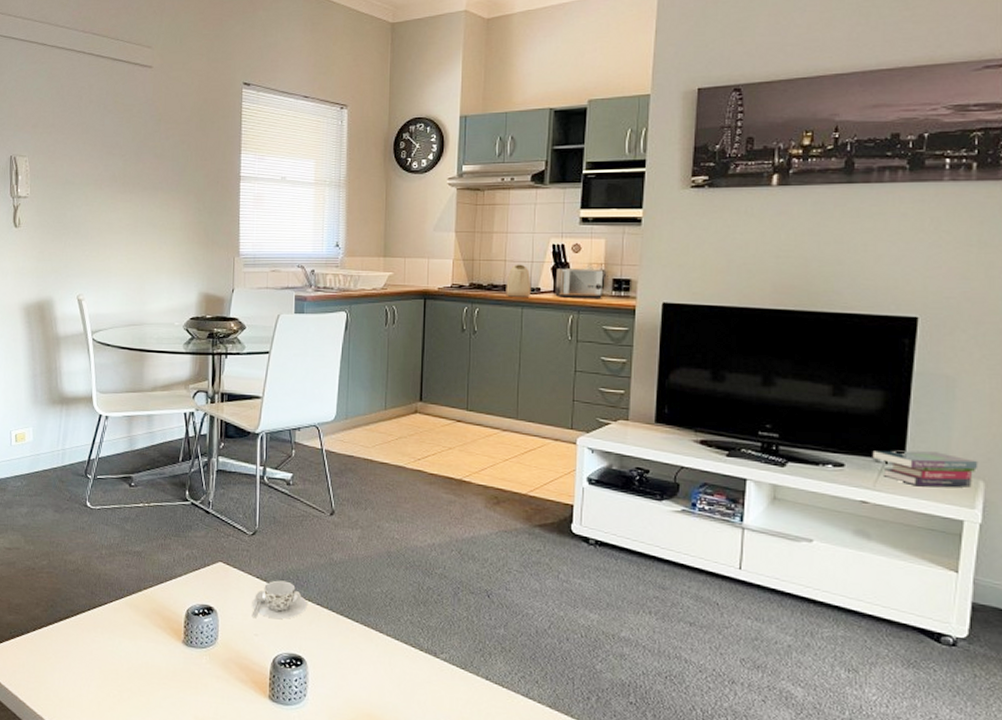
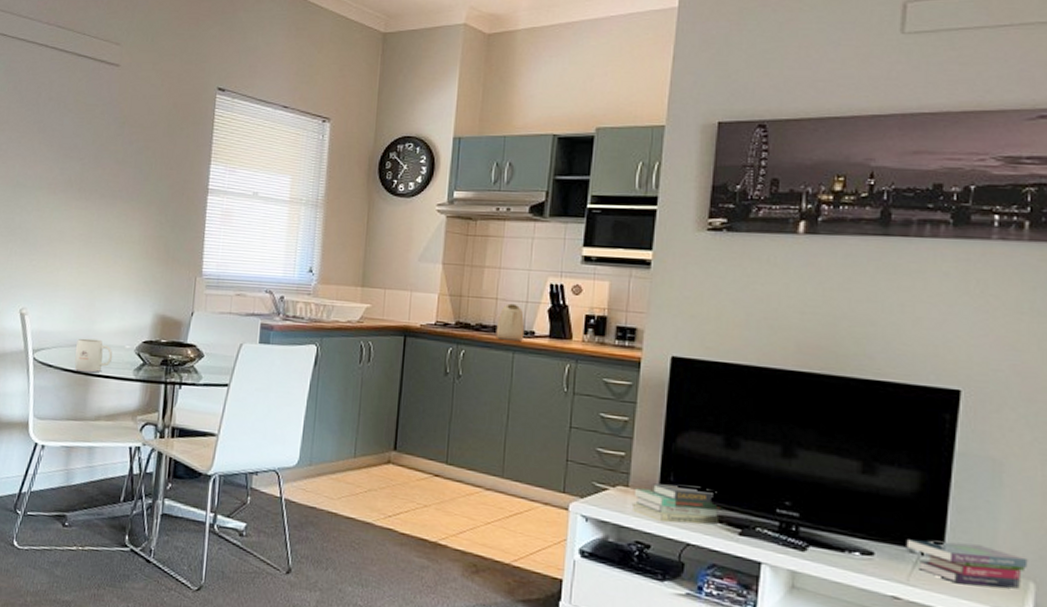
mug: none [129,318,164,349] -> present [74,338,113,373]
toaster: present [555,268,605,299] -> none [551,311,608,348]
books: none [631,415,712,450] -> present [631,483,724,525]

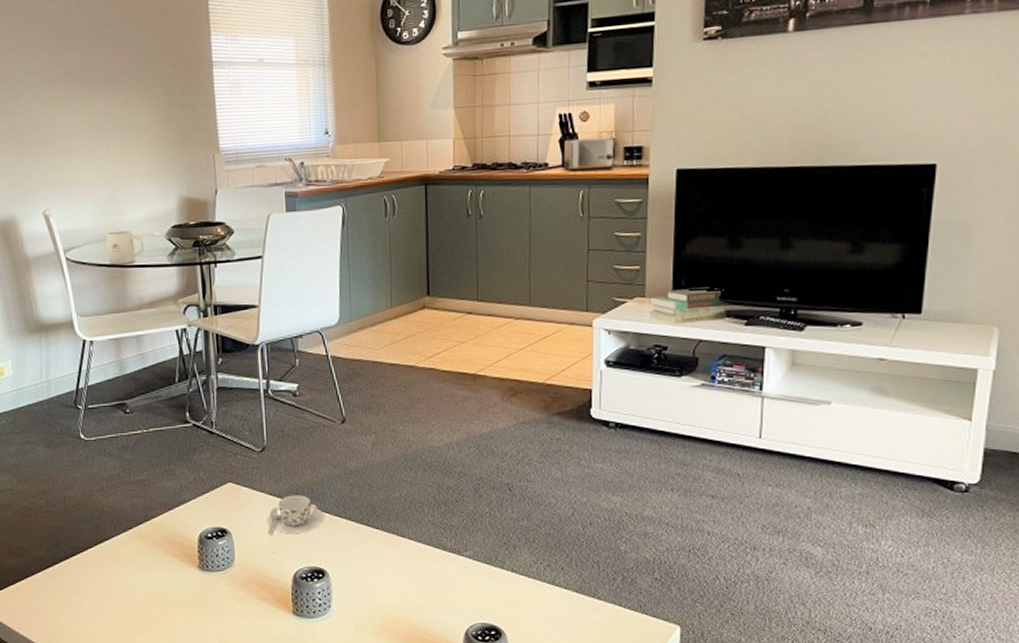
kettle: present [496,303,525,341] -> none [511,138,539,175]
toaster: none [551,311,608,348] -> present [563,137,616,173]
books: present [906,539,1028,589] -> none [890,302,993,339]

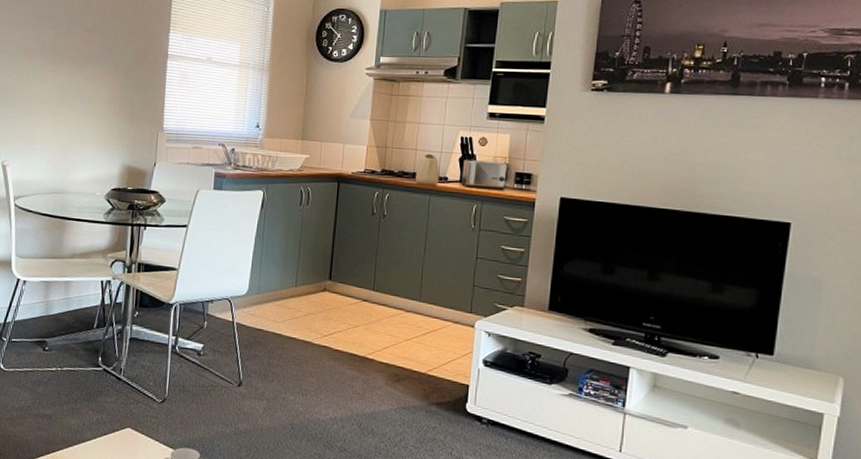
mug: present [105,230,145,265] -> none [51,186,86,217]
kettle: none [511,138,539,175] -> present [415,153,440,185]
books: present [648,287,731,325] -> none [526,304,601,337]

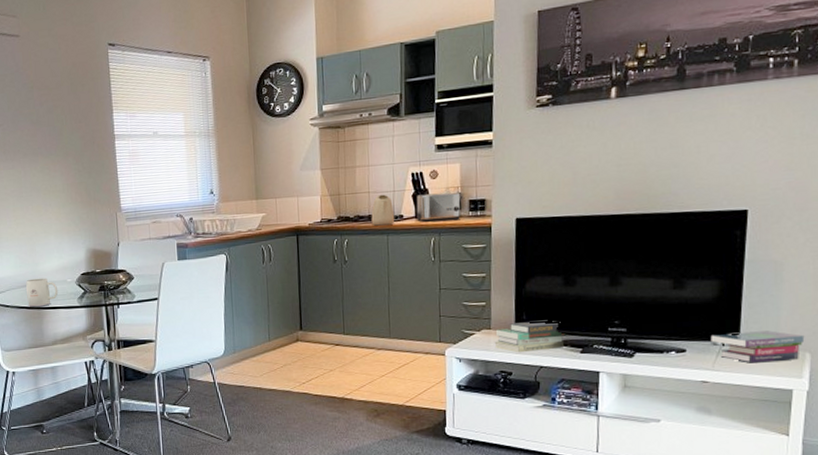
mug: none [51,186,86,217] -> present [25,278,58,307]
books: none [526,304,601,337] -> present [494,320,567,353]
books: none [744,345,839,383] -> present [710,331,805,363]

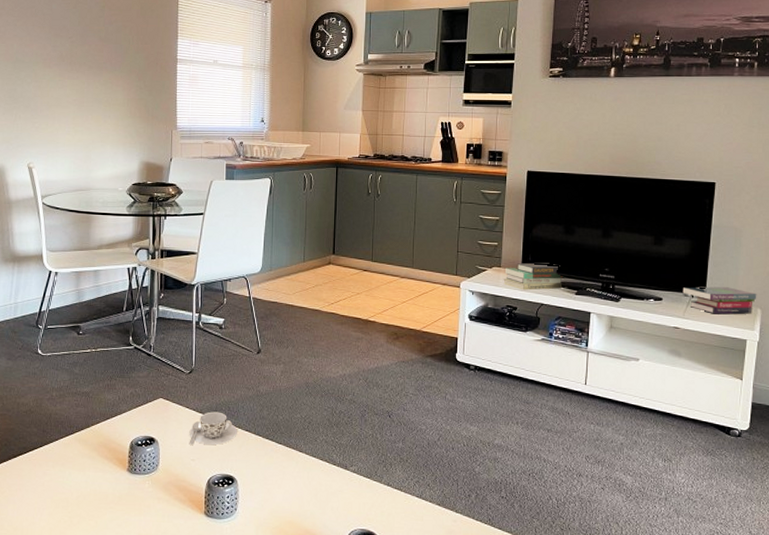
mug: present [25,278,58,307] -> none [77,184,109,211]
kettle: present [371,194,395,226] -> none [403,138,424,166]
toaster: present [416,192,462,223] -> none [443,142,483,168]

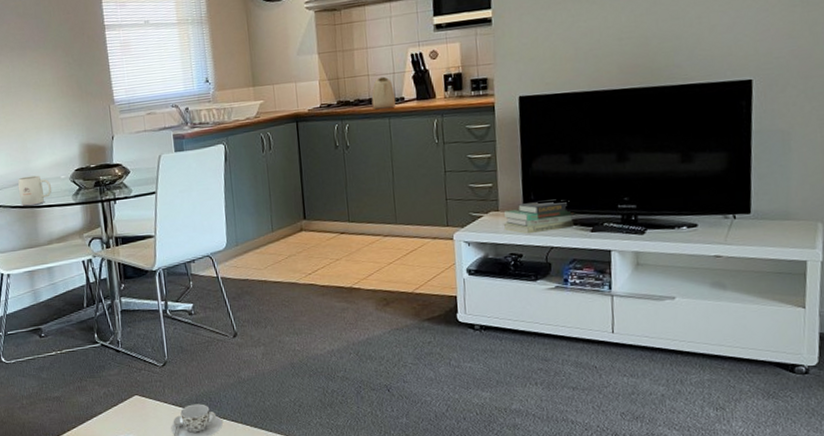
mug: none [77,184,109,211] -> present [17,175,52,206]
kettle: none [403,138,424,166] -> present [371,76,396,110]
books: present [682,286,757,315] -> none [721,201,816,236]

